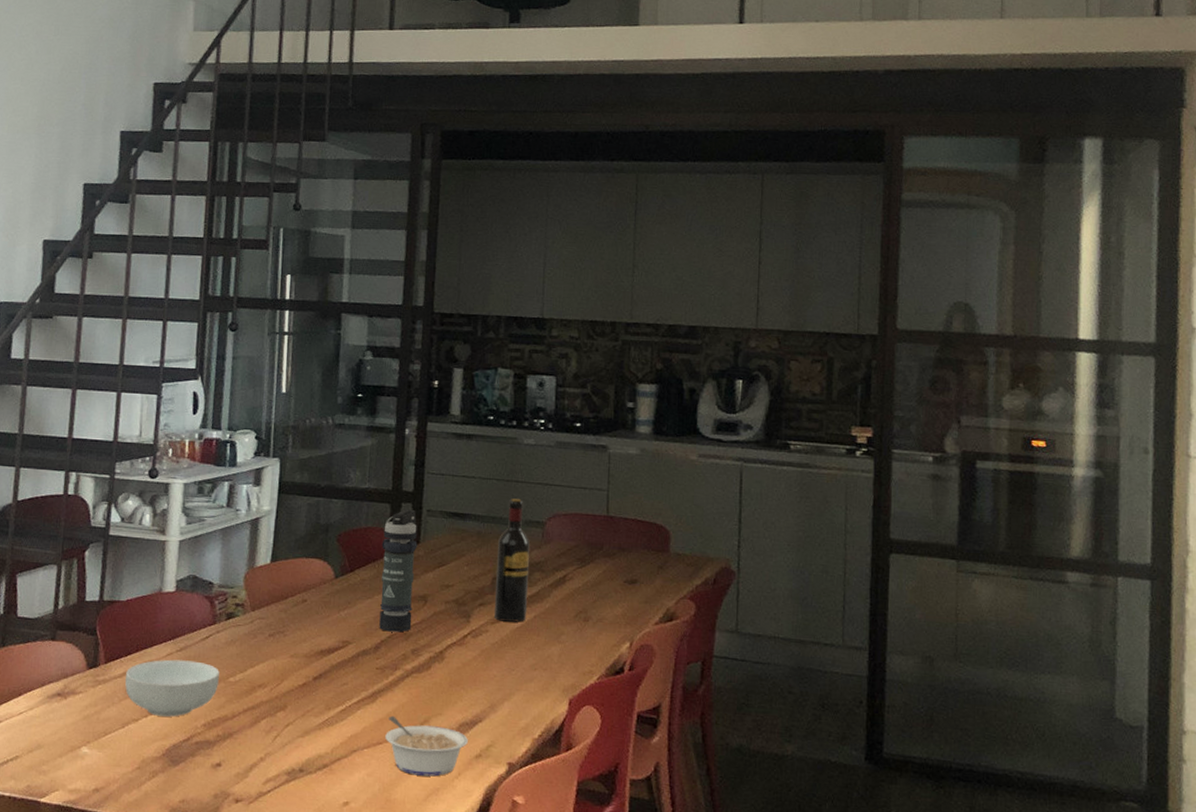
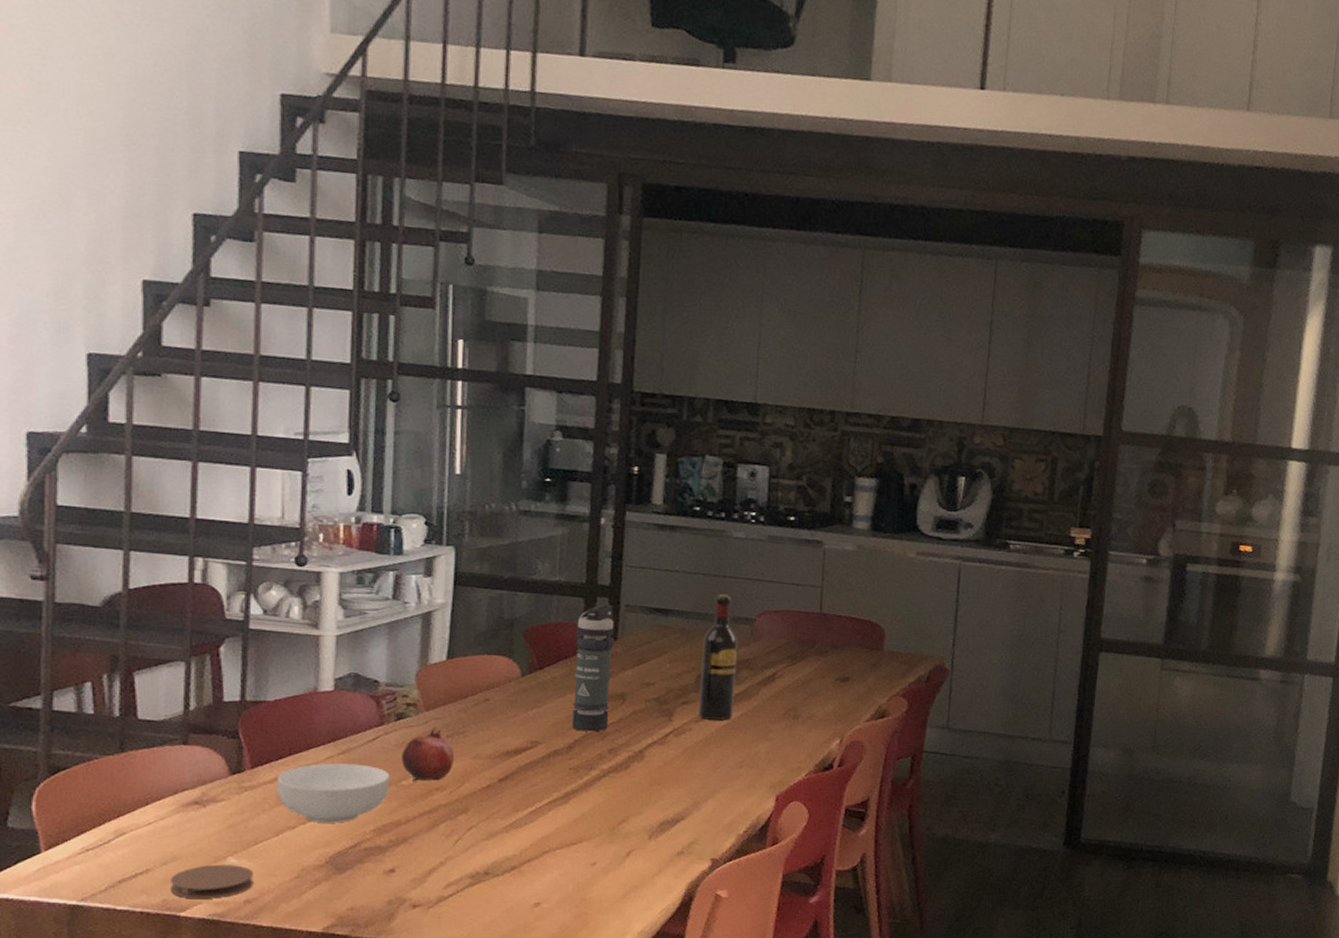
coaster: none [33,753,103,787] -> present [169,864,254,900]
fruit: none [230,626,275,679] -> present [402,726,454,782]
legume: present [385,715,468,777] -> none [580,816,669,875]

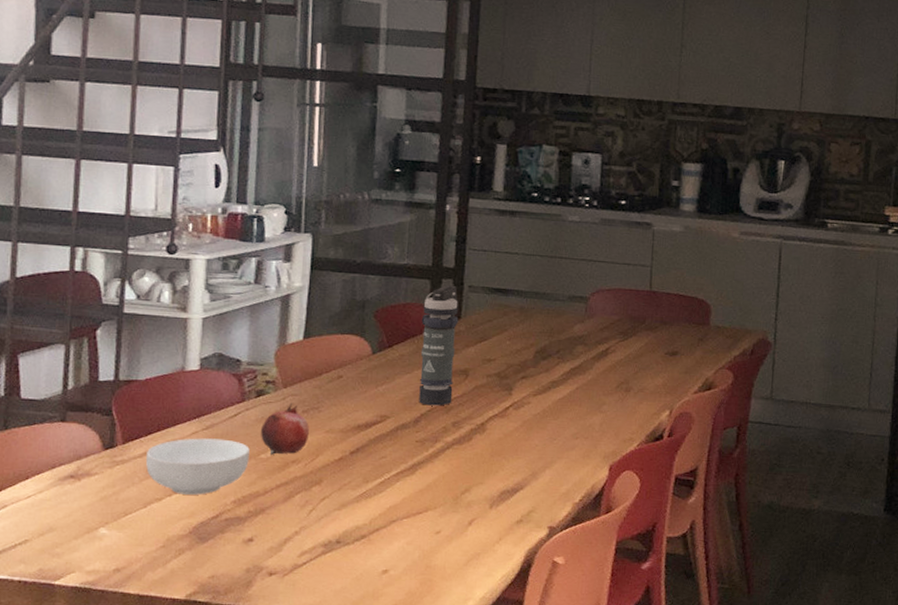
coaster: present [169,864,254,900] -> none [45,535,123,569]
wine bottle: present [699,594,738,721] -> none [537,274,573,394]

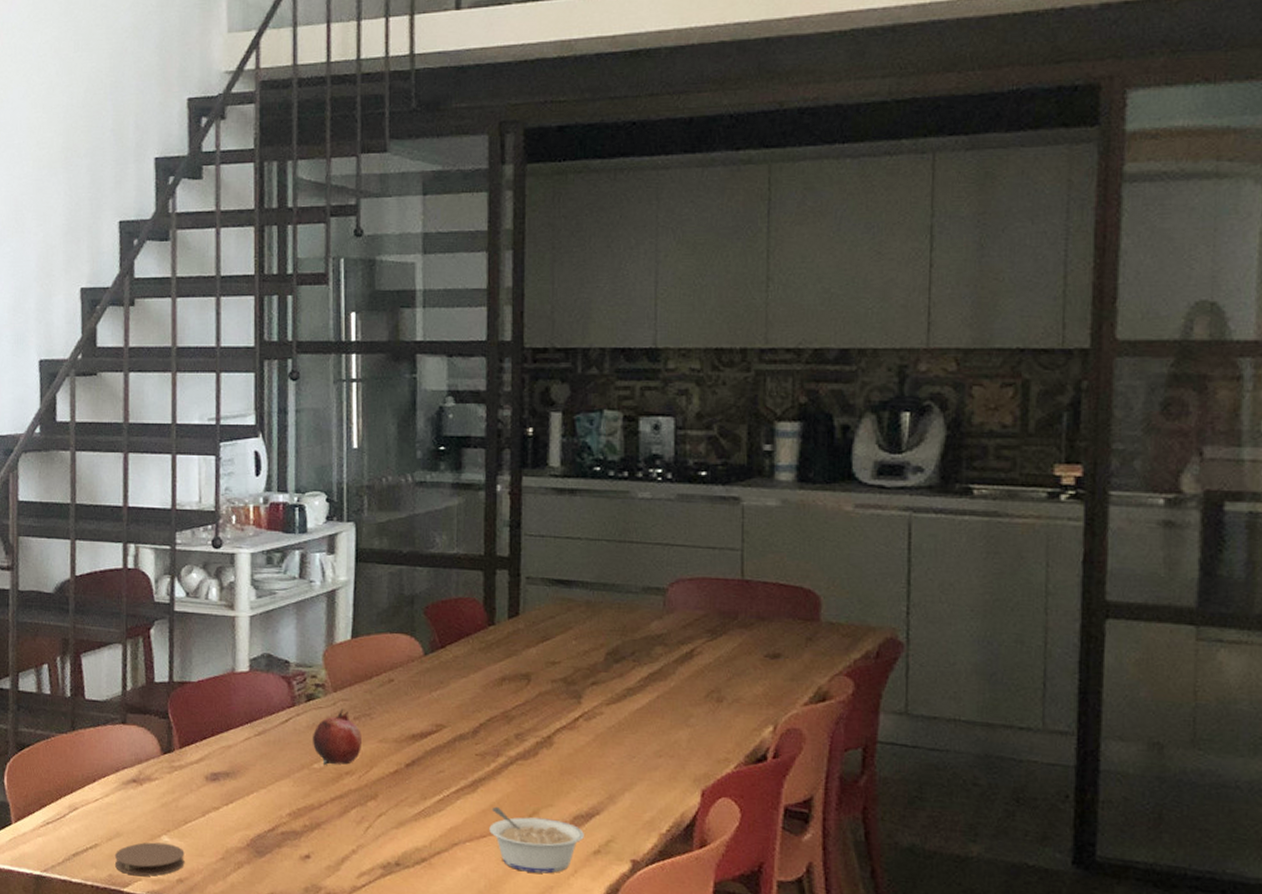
coaster: none [45,535,123,569] -> present [114,842,185,876]
cereal bowl: present [145,438,250,495] -> none [201,744,302,805]
smoke grenade: present [419,284,459,406] -> none [475,576,517,715]
legume: none [425,486,509,542] -> present [489,806,584,874]

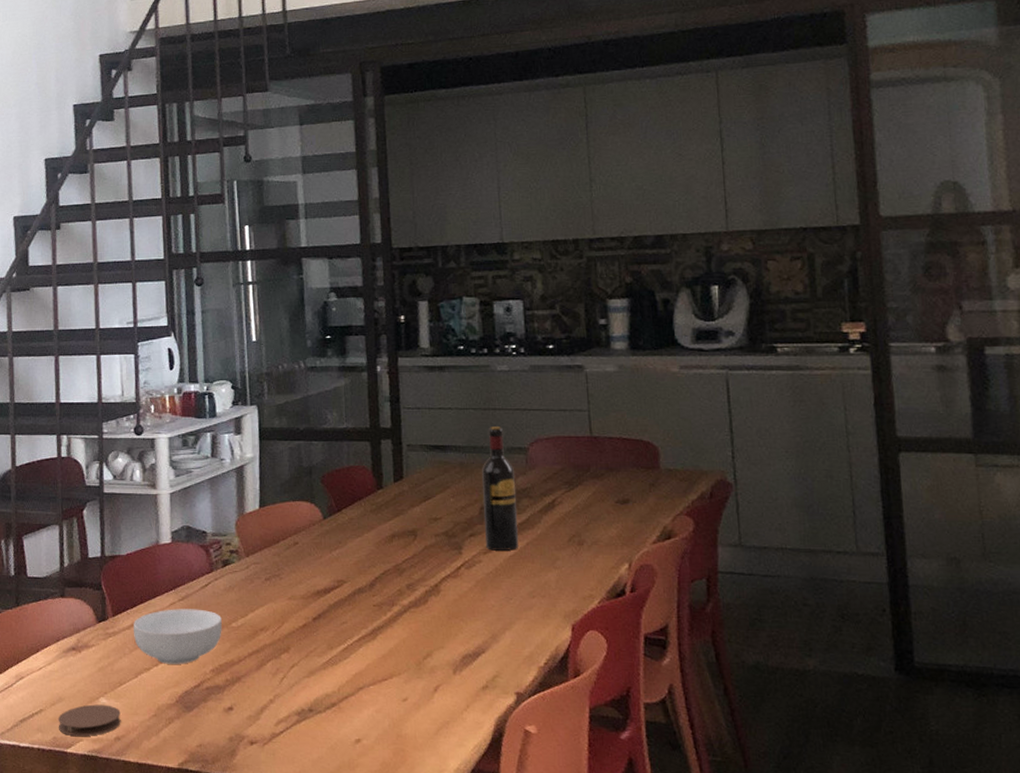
cereal bowl: none [201,744,302,805] -> present [133,609,222,664]
fruit: present [313,708,362,766] -> none [230,571,273,624]
legume: present [489,806,584,874] -> none [389,651,473,710]
wine bottle: none [610,562,649,703] -> present [482,426,518,551]

